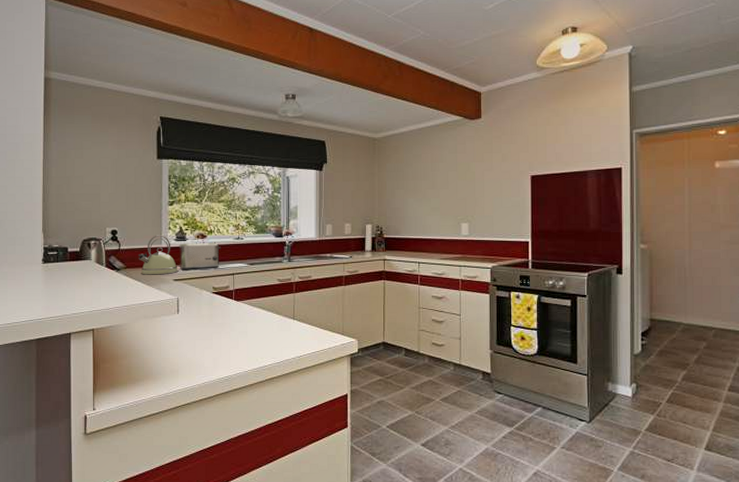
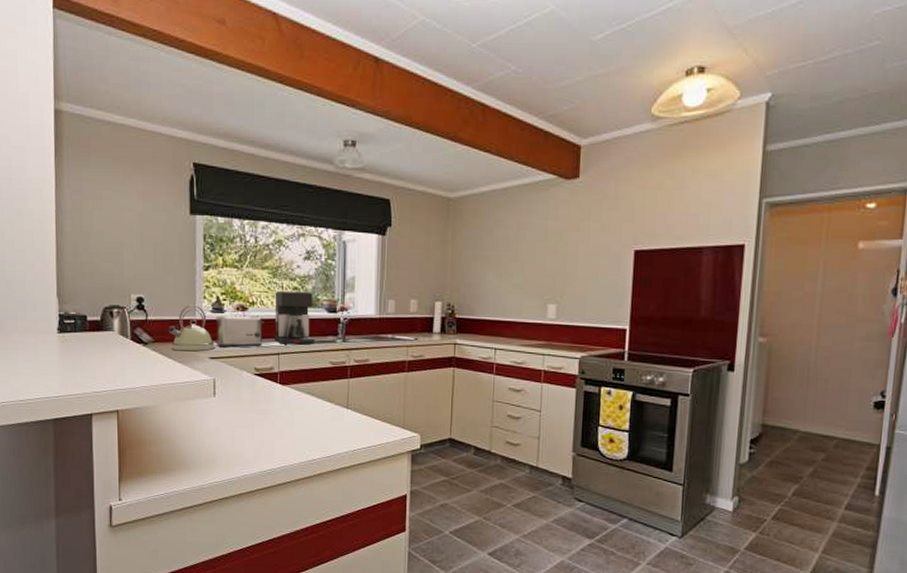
coffee maker: none [229,220,264,266] -> present [274,290,315,345]

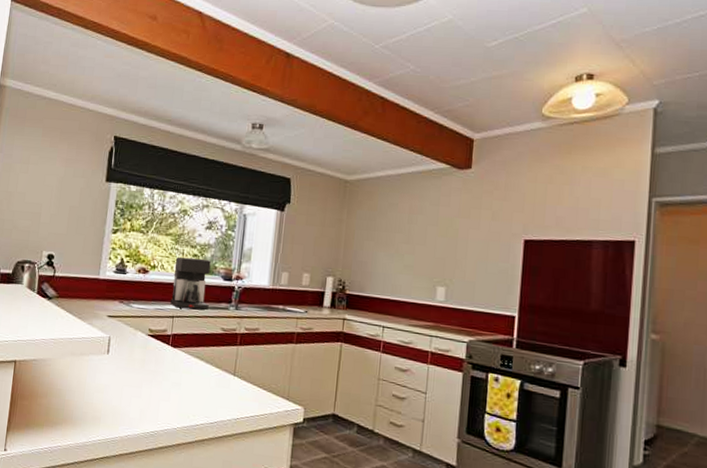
kettle: present [168,305,214,352] -> none [73,264,114,309]
toaster: present [215,316,266,349] -> none [115,276,164,309]

